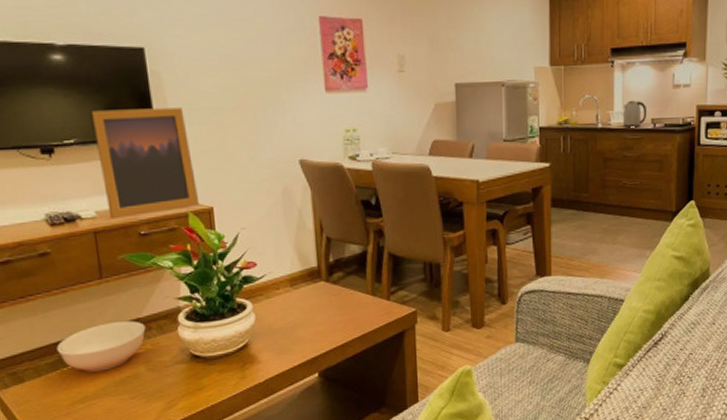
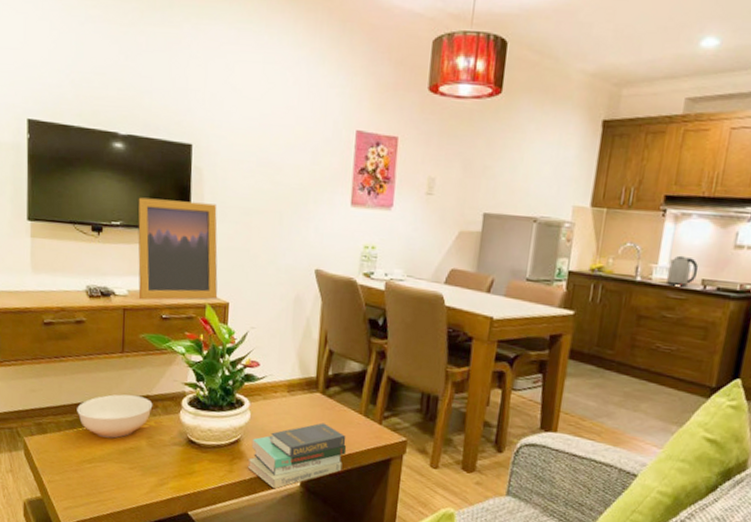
books: none [259,310,360,386] -> present [247,423,347,490]

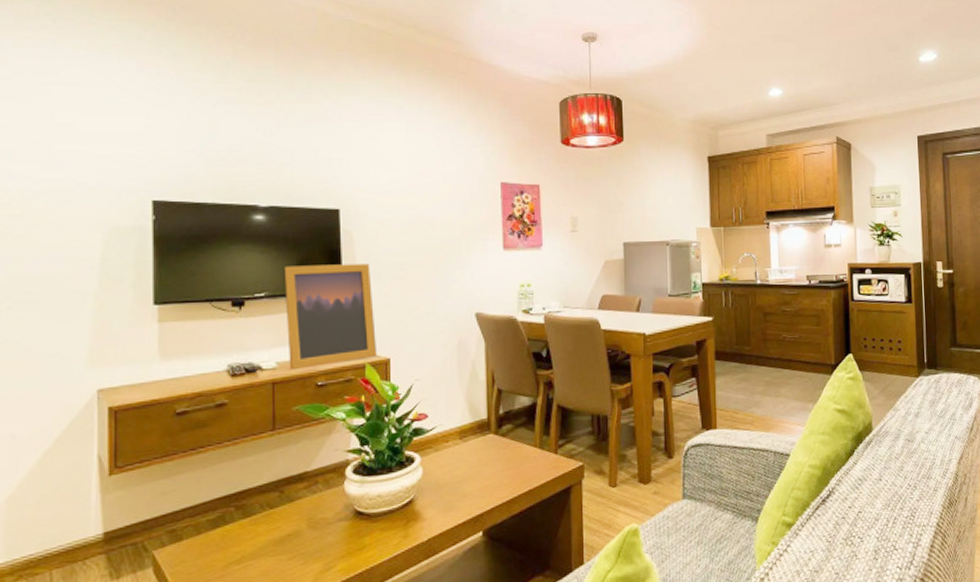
bowl: present [77,394,153,439] -> none [220,474,312,530]
books: present [247,423,347,490] -> none [424,463,526,545]
kettle: present [667,255,699,287] -> none [780,258,803,284]

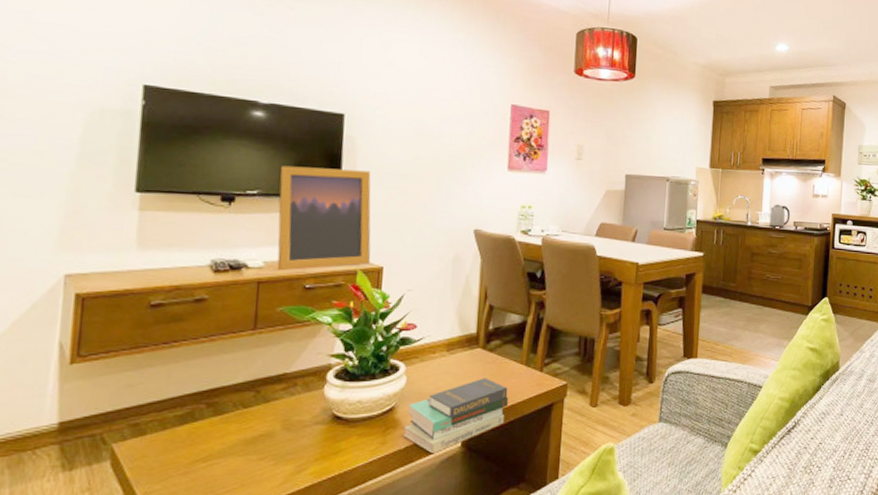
books: none [424,463,526,545] -> present [402,378,509,454]
kettle: none [780,258,803,284] -> present [770,204,791,228]

